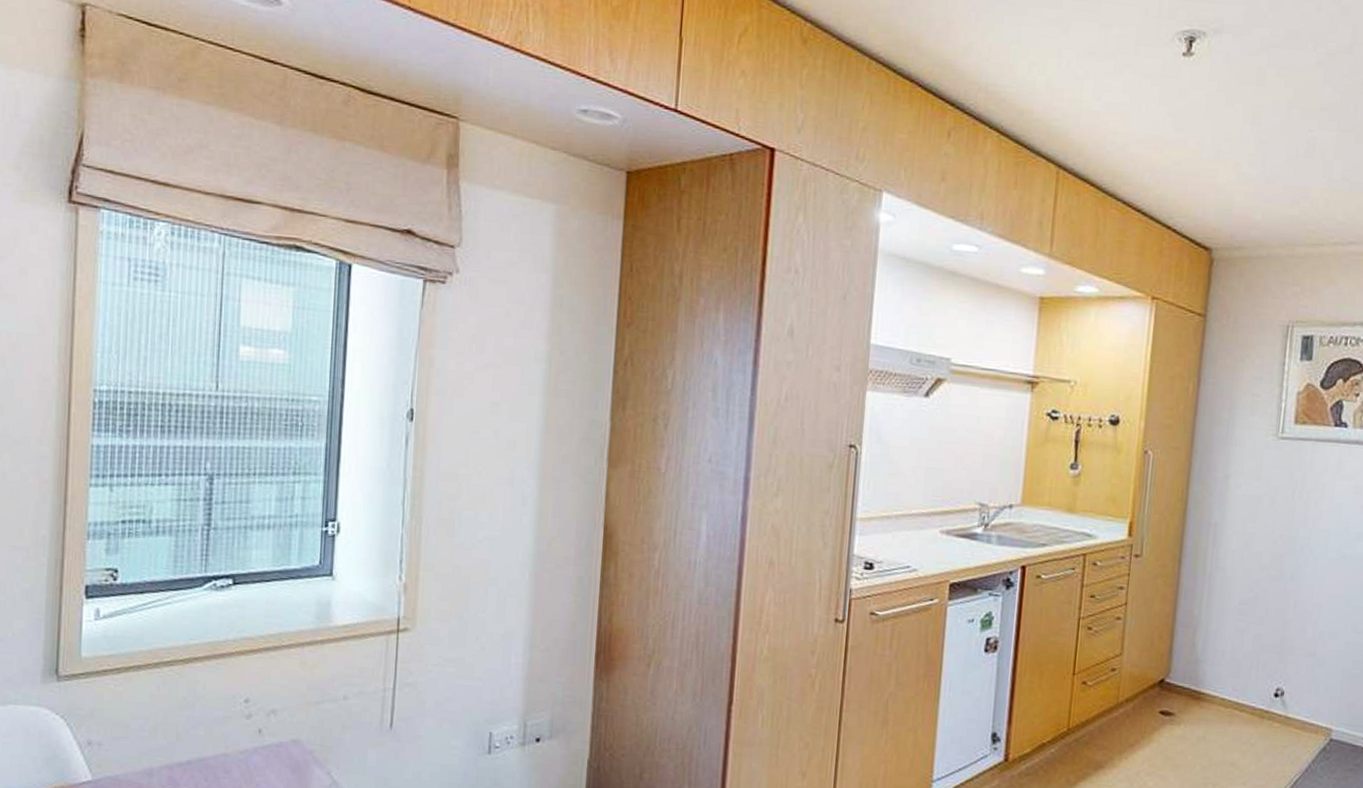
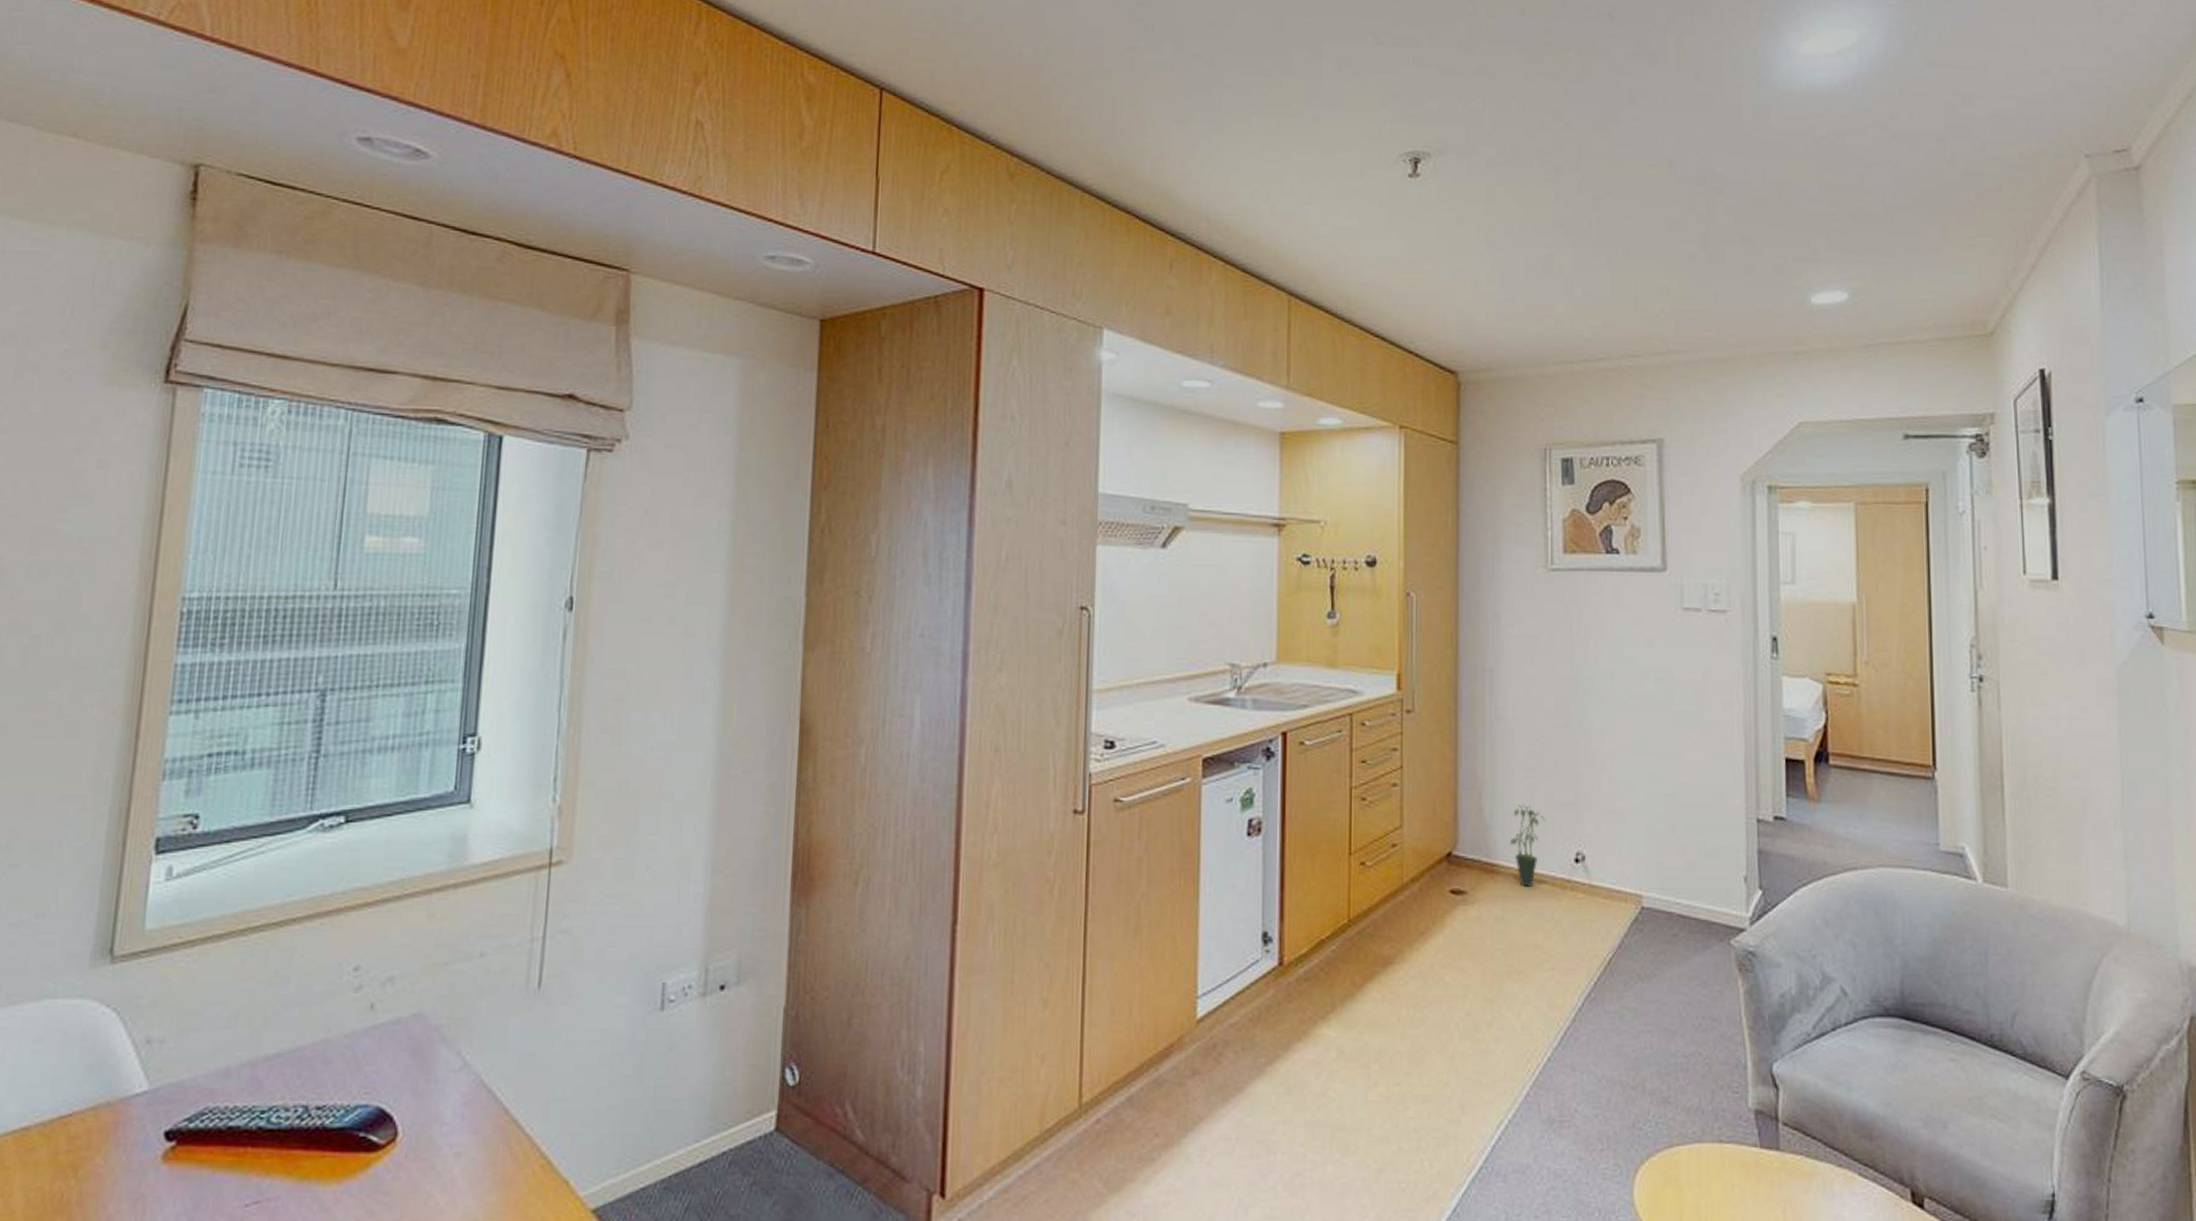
potted plant: none [1217,643,1252,714] -> present [1509,804,1546,887]

